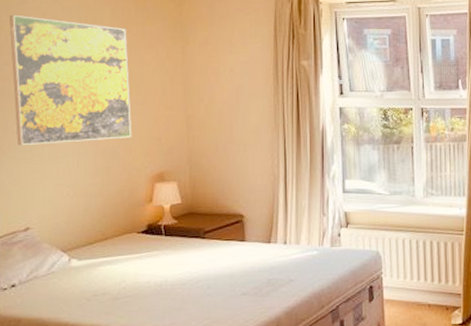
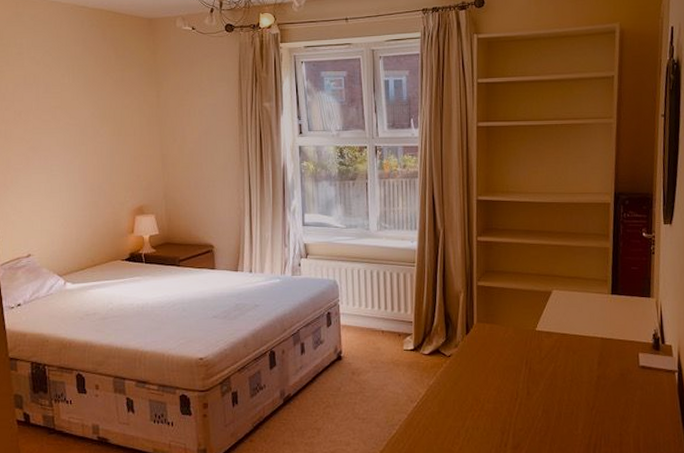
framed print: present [9,15,132,145] -> none [9,65,115,181]

